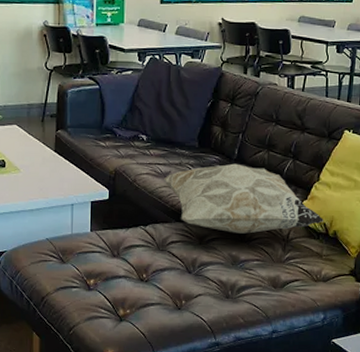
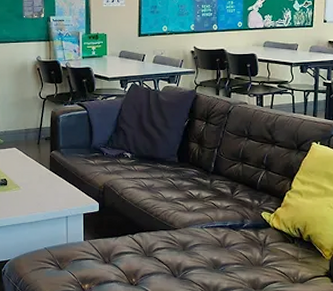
decorative pillow: present [163,163,323,234] -> none [147,176,297,240]

